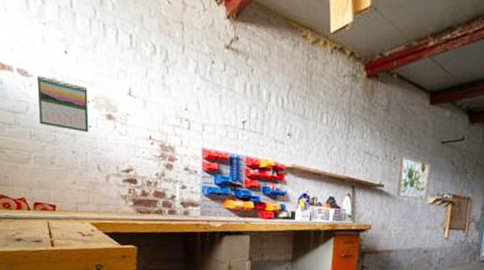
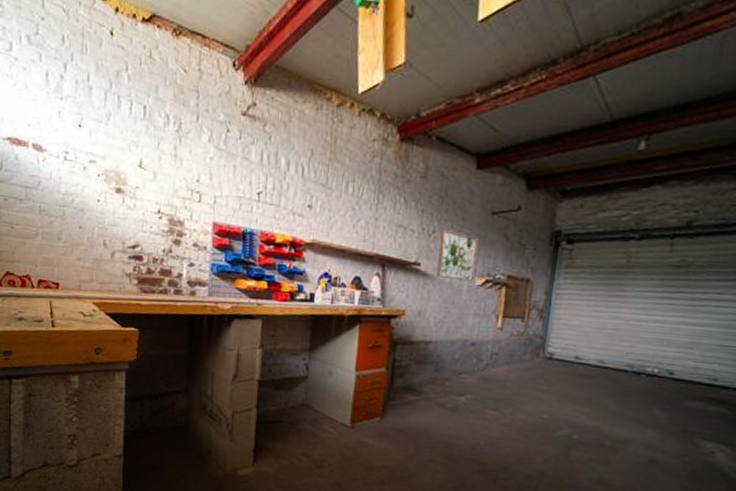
calendar: present [36,75,89,133] -> none [49,149,99,208]

